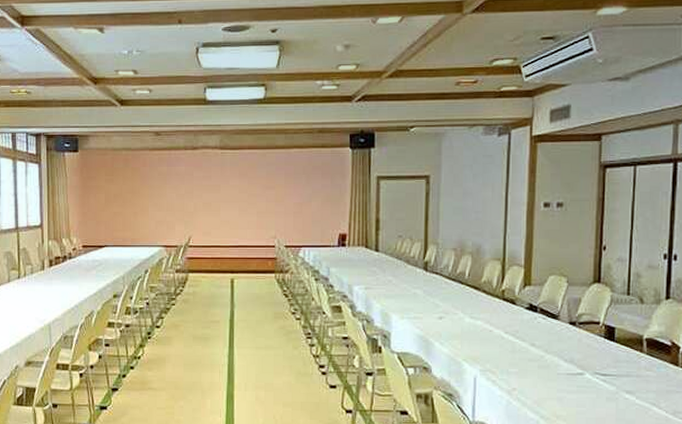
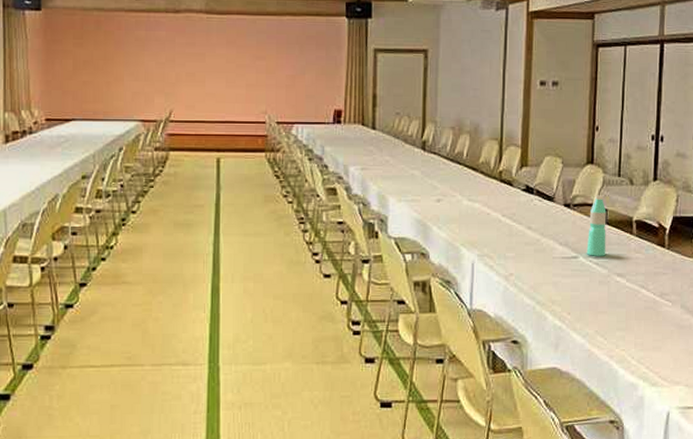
water bottle: none [593,313,615,373] -> present [586,195,607,256]

